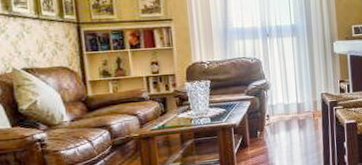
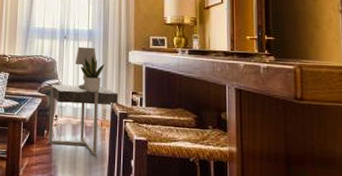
side table: none [258,80,327,146] -> present [48,84,118,156]
table lamp: none [281,42,303,85] -> present [75,47,97,89]
potted plant: none [287,50,311,88] -> present [80,55,105,93]

